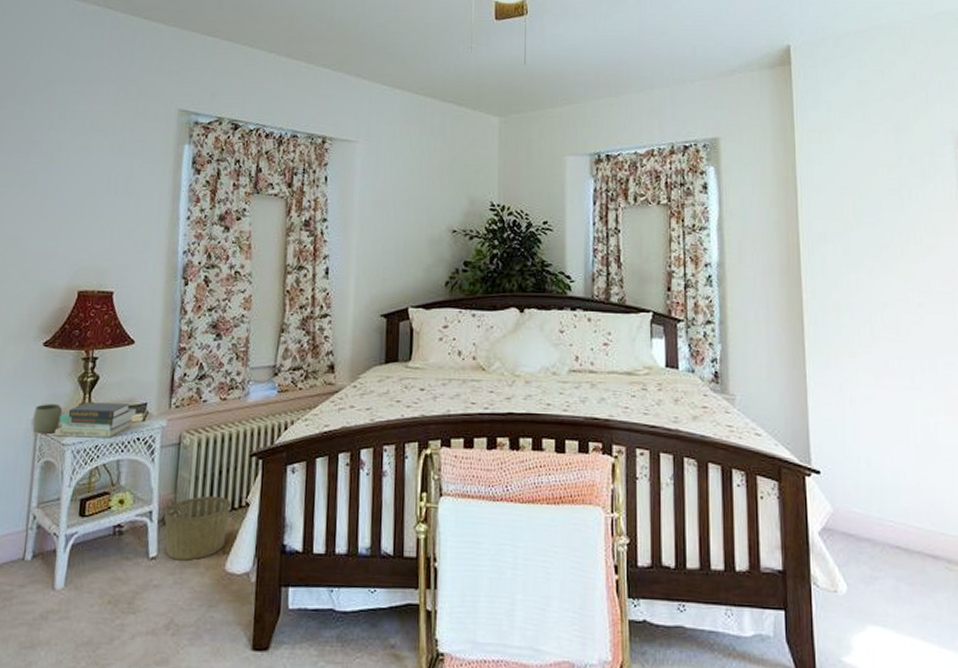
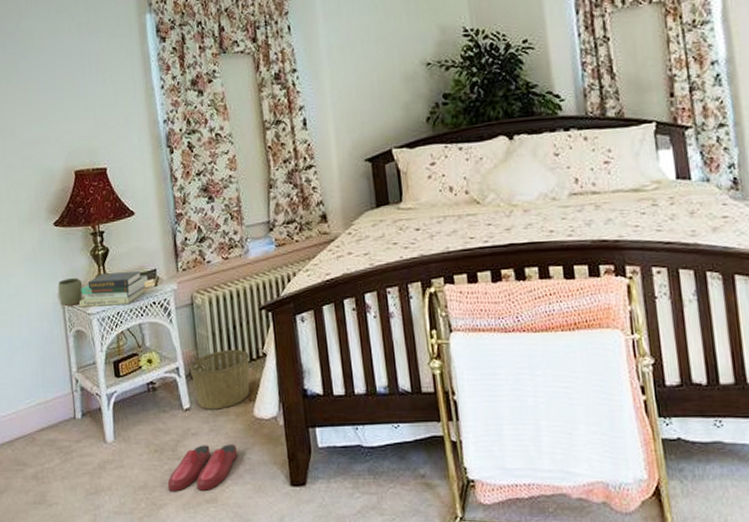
slippers: none [115,599,200,651] -> present [167,444,237,492]

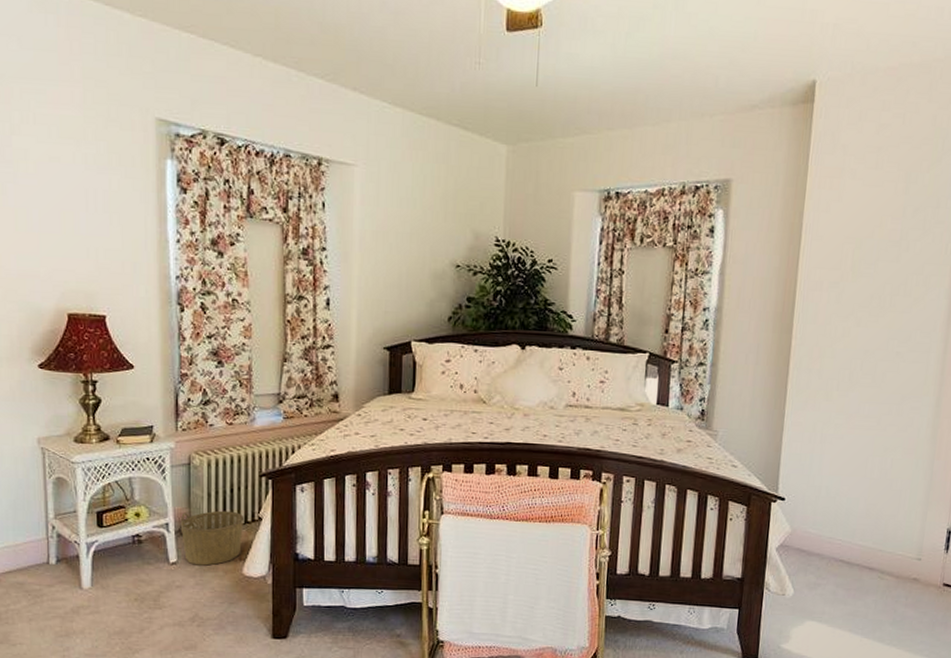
mug: present [57,278,83,307] -> none [38,424,68,453]
books: present [78,271,148,307] -> none [61,424,143,458]
slippers: present [167,444,237,492] -> none [145,597,221,639]

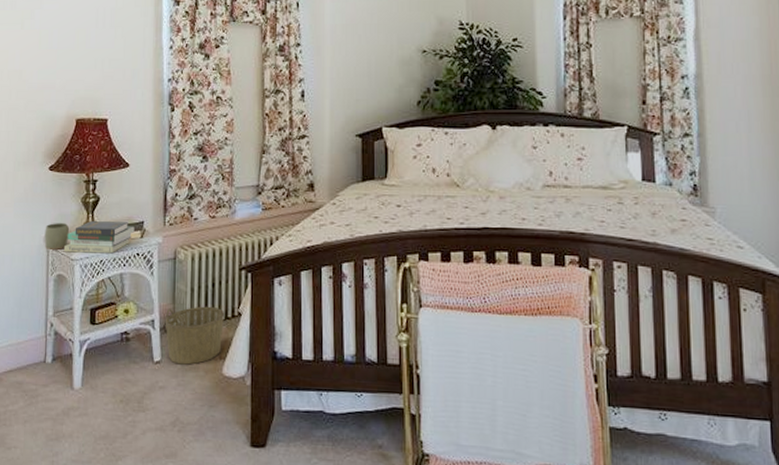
mug: none [38,424,68,453] -> present [44,223,70,251]
books: none [61,424,143,458] -> present [63,221,135,254]

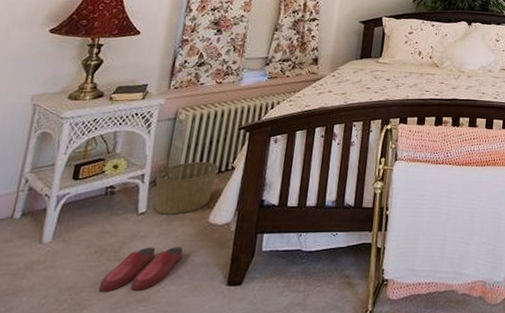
mug: present [44,223,70,251] -> none [31,82,64,109]
books: present [63,221,135,254] -> none [53,82,137,113]
slippers: none [129,399,201,445] -> present [98,247,183,292]

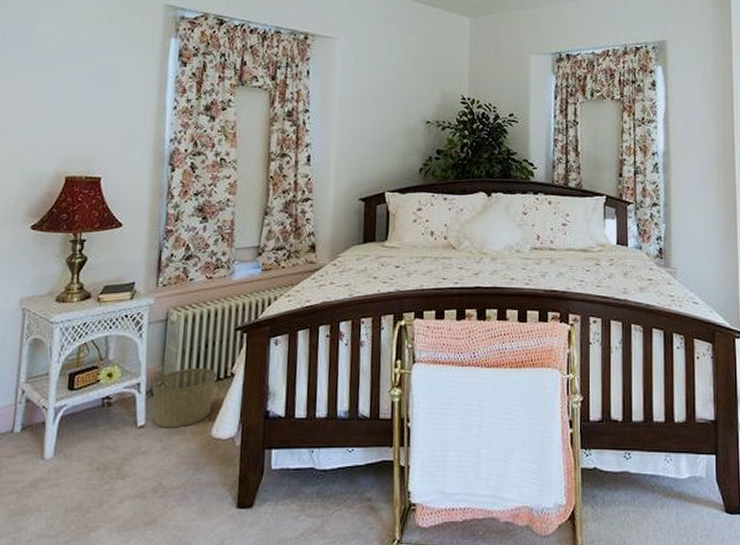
slippers: present [98,247,183,292] -> none [104,464,187,514]

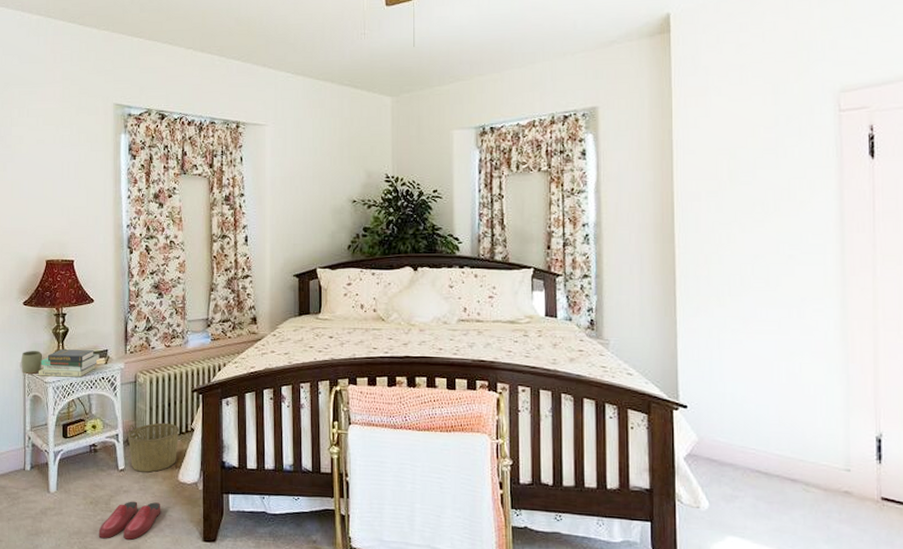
mug: none [20,284,51,313] -> present [21,351,43,375]
books: none [42,282,124,316] -> present [38,349,100,377]
slippers: none [104,464,187,514] -> present [98,501,160,540]

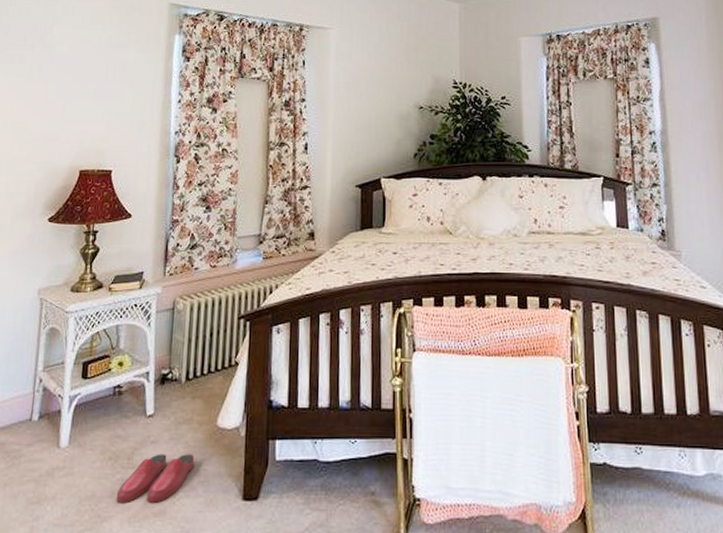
mug: present [21,351,43,375] -> none [38,275,66,303]
books: present [38,349,100,377] -> none [58,273,134,305]
basket: present [127,422,180,473] -> none [160,356,222,417]

